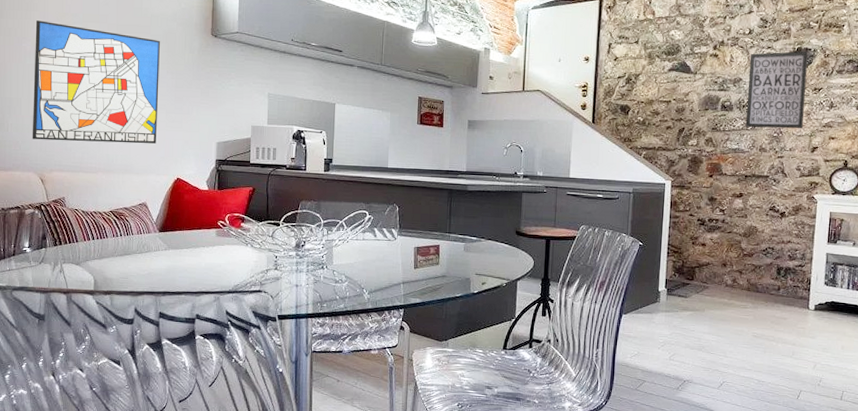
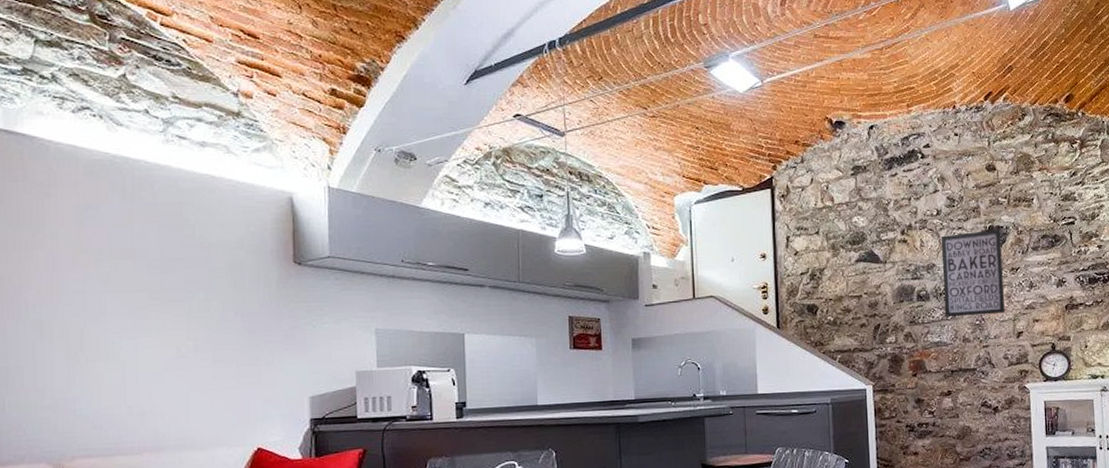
wall art: present [32,20,160,144] -> none [40,261,226,419]

